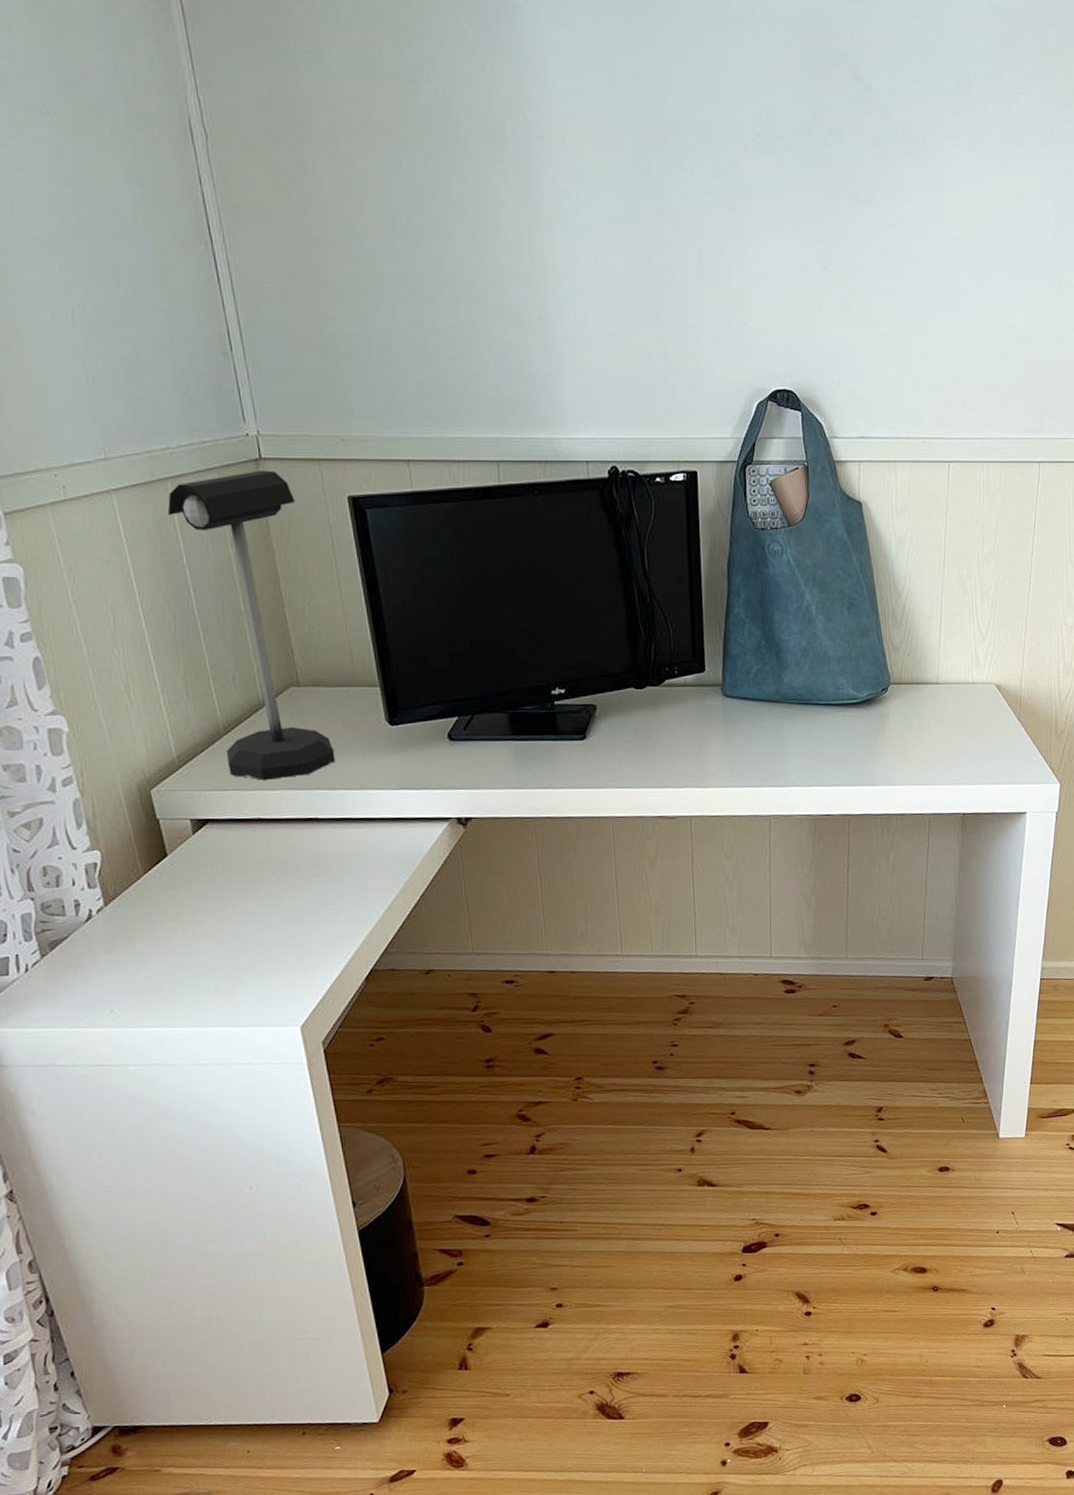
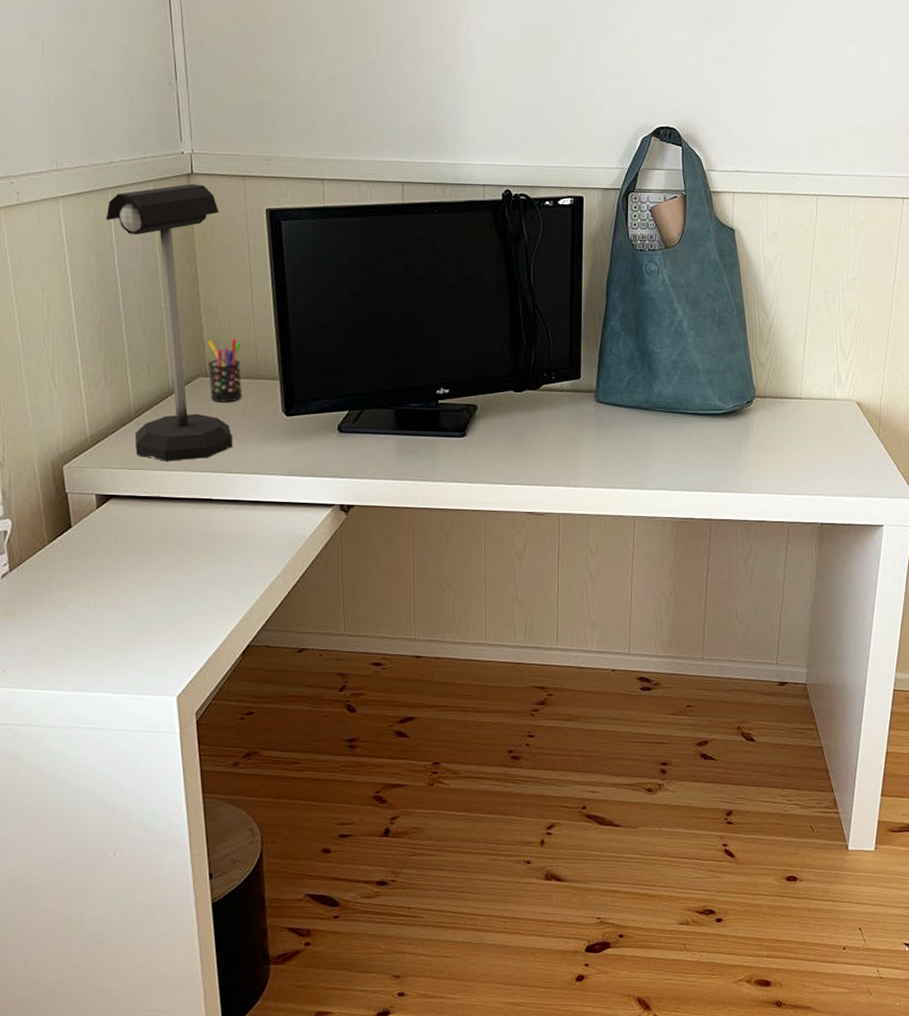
pen holder: none [297,643,341,714] -> present [207,339,243,402]

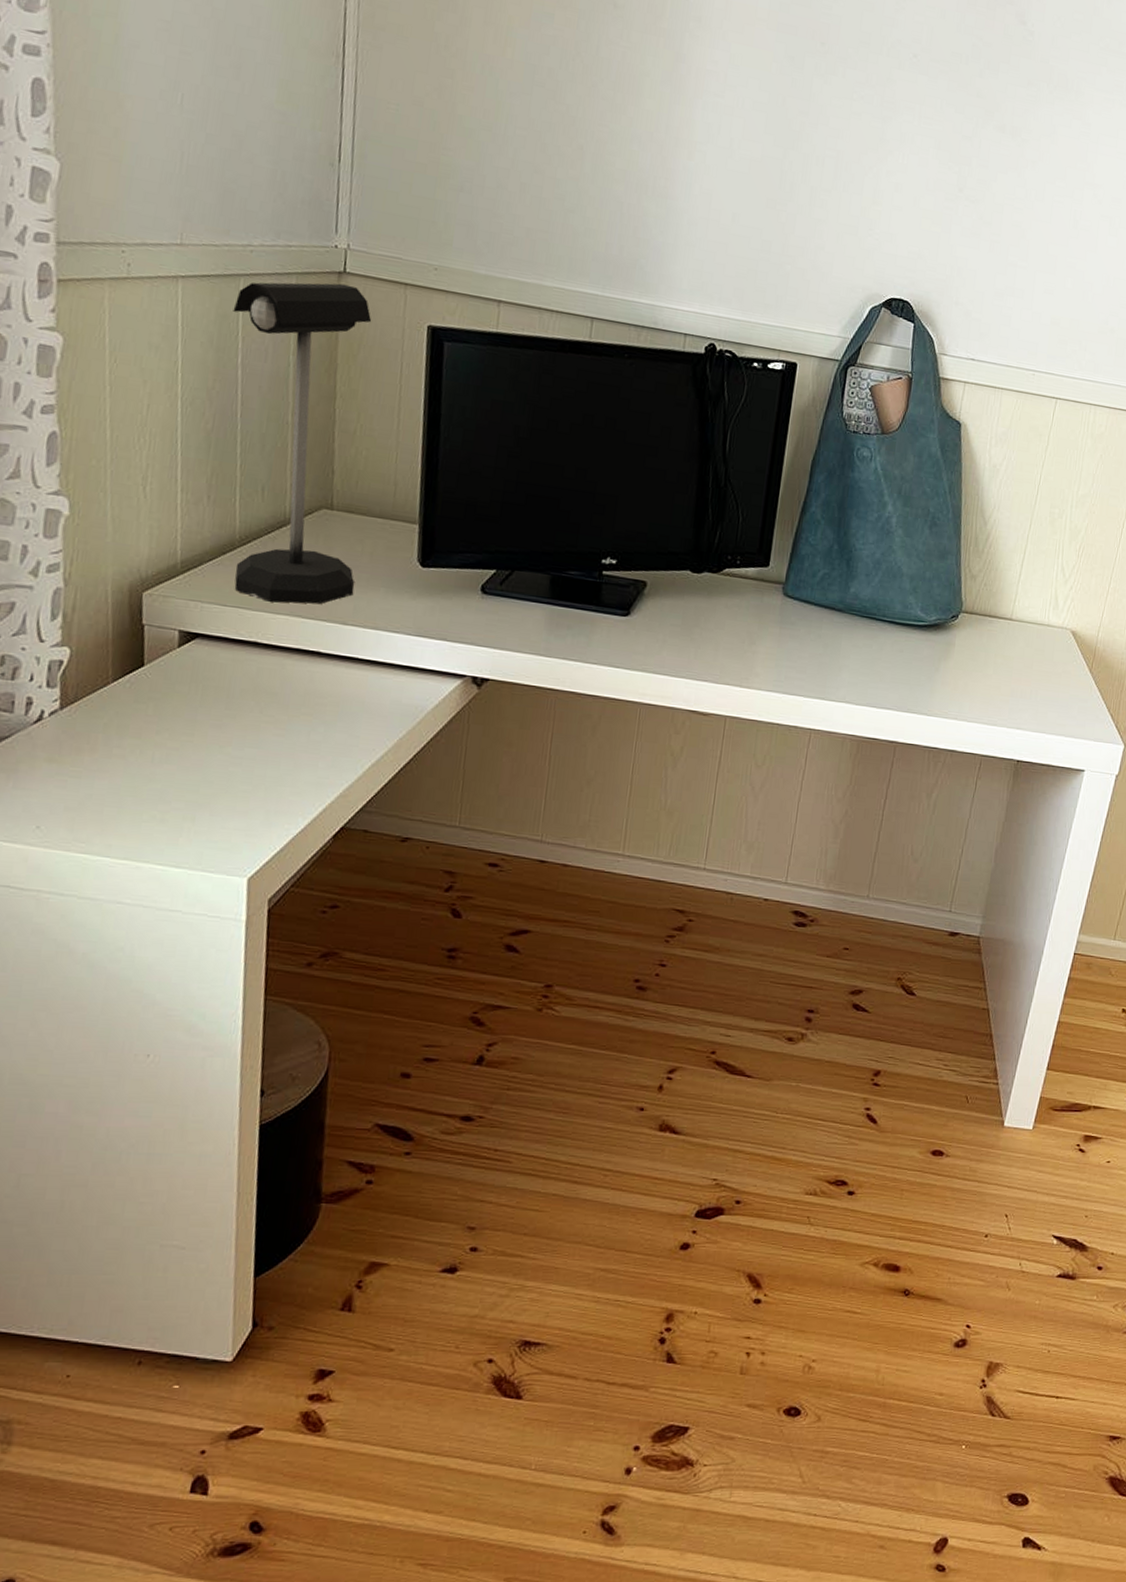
pen holder: present [207,339,243,402] -> none [334,467,379,543]

